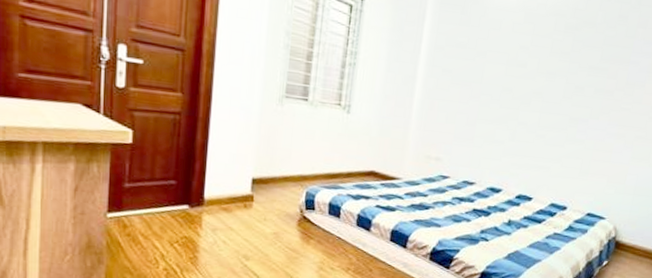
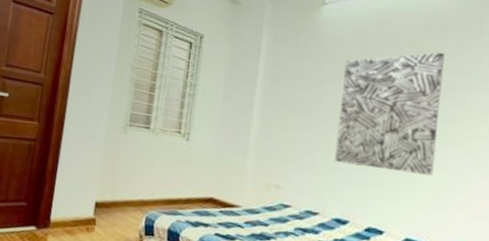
wall art: none [493,23,604,146] -> present [335,52,445,176]

